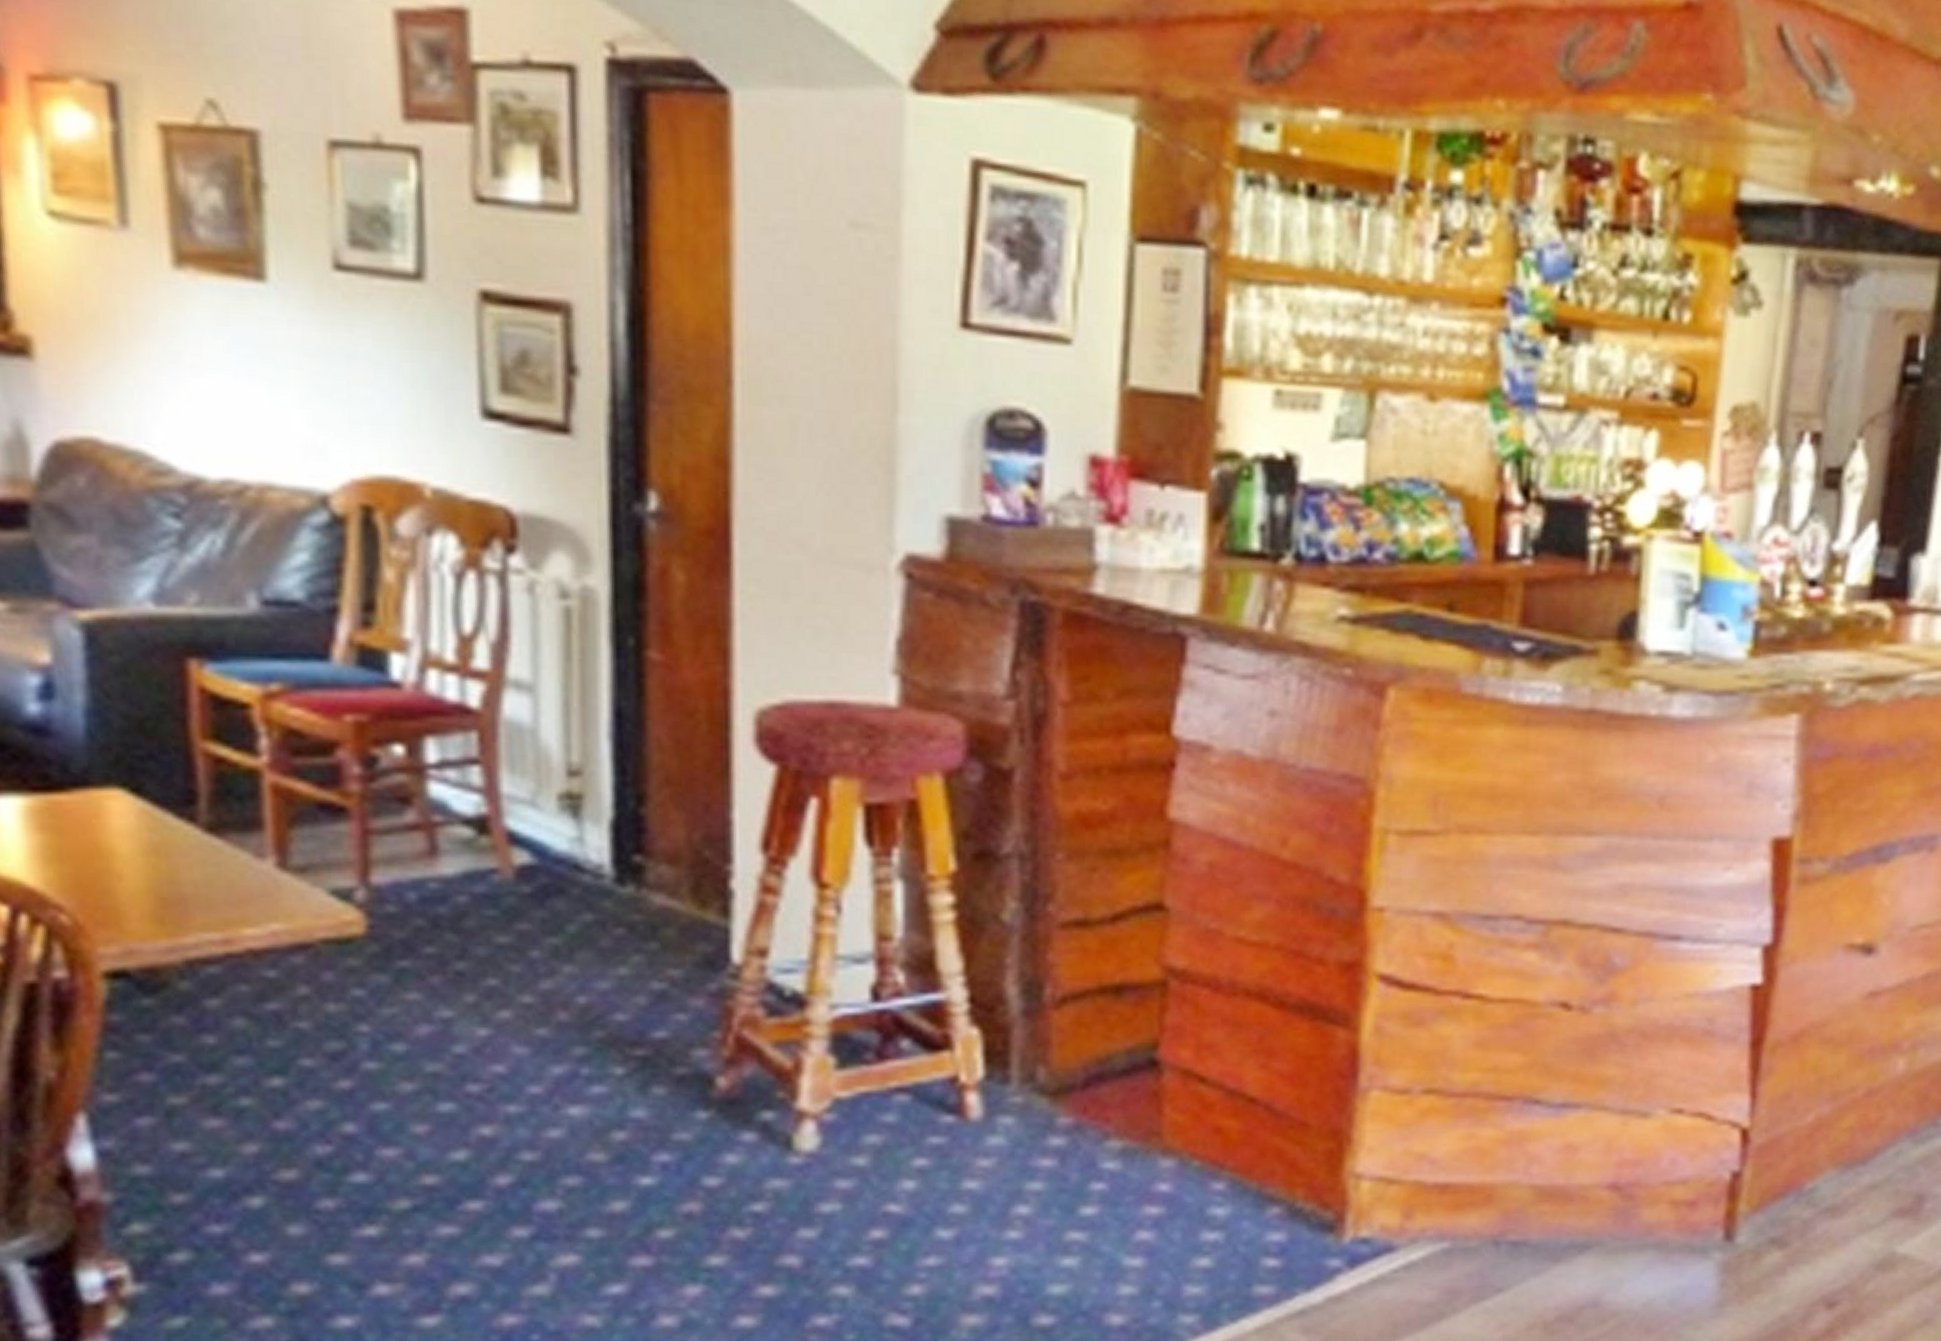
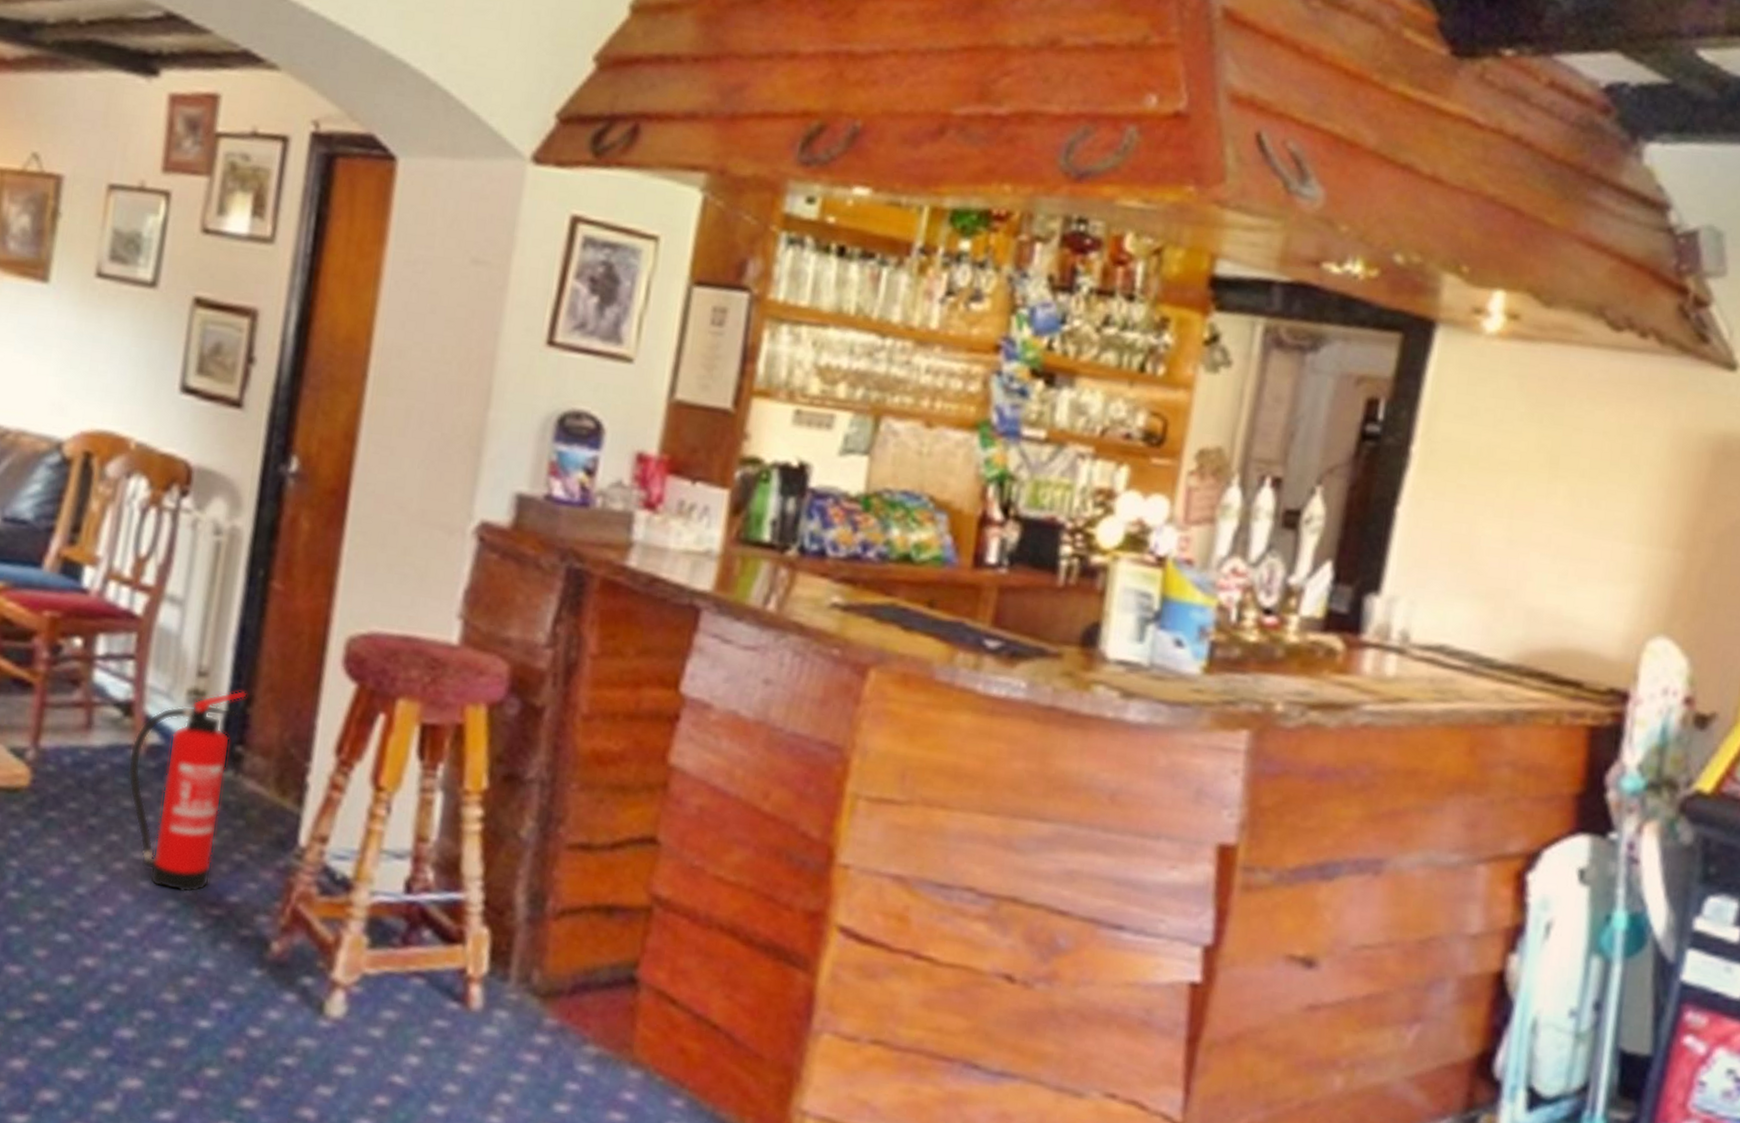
fire extinguisher: none [494,788,637,1035] -> present [127,690,247,893]

